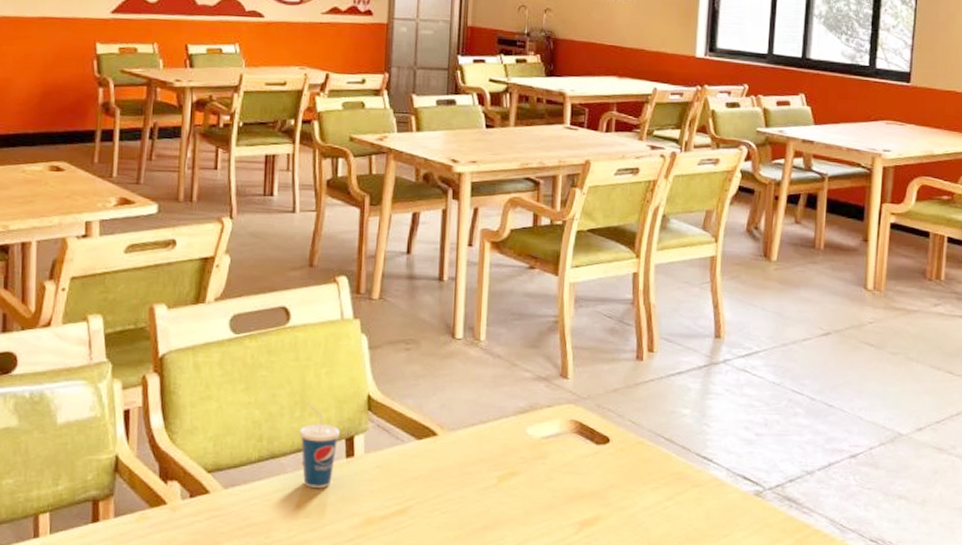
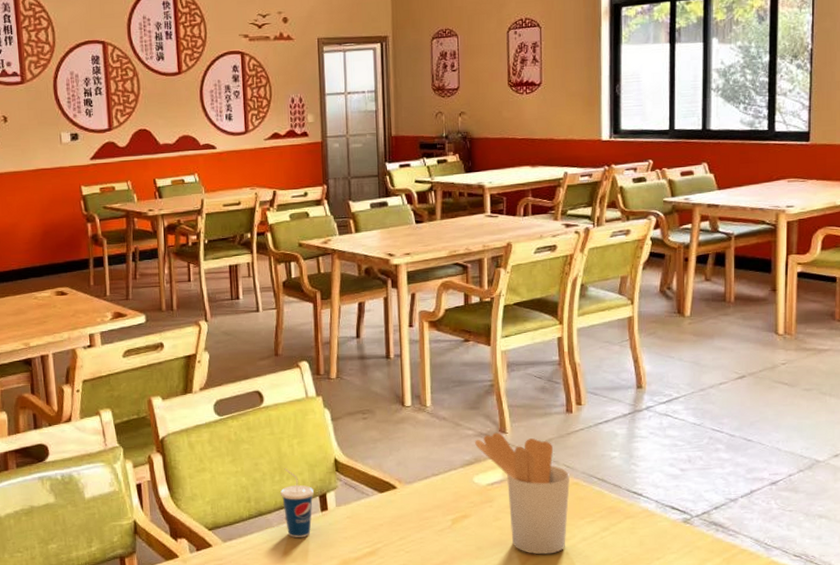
utensil holder: none [532,377,636,524] -> present [475,432,571,555]

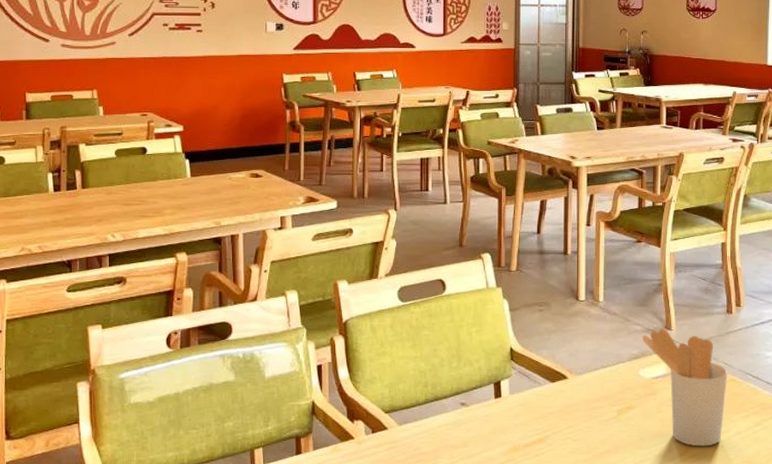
cup: present [281,468,315,538] -> none [457,355,490,423]

